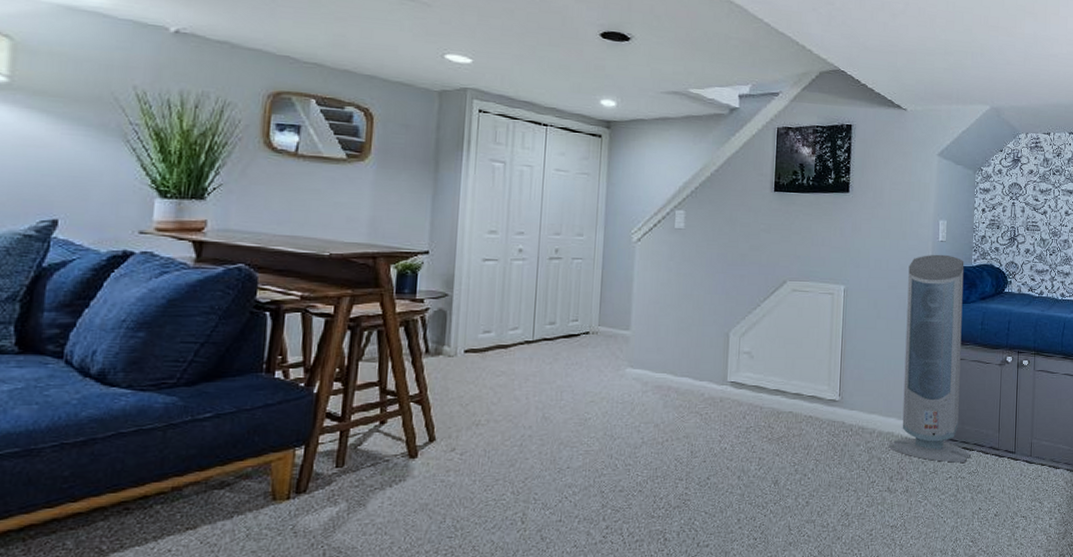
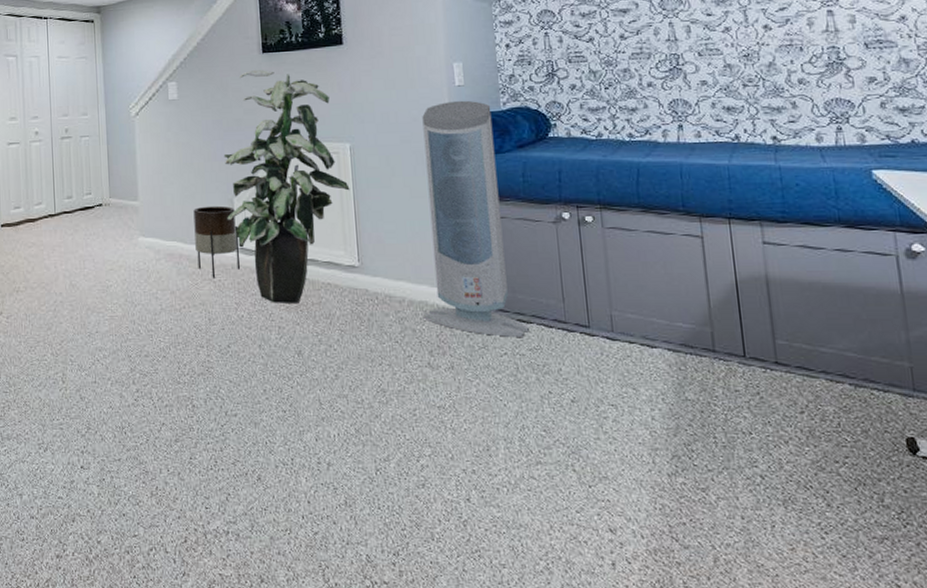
planter: none [685,339,730,411] -> present [193,205,240,278]
indoor plant: none [721,206,840,436] -> present [223,69,350,303]

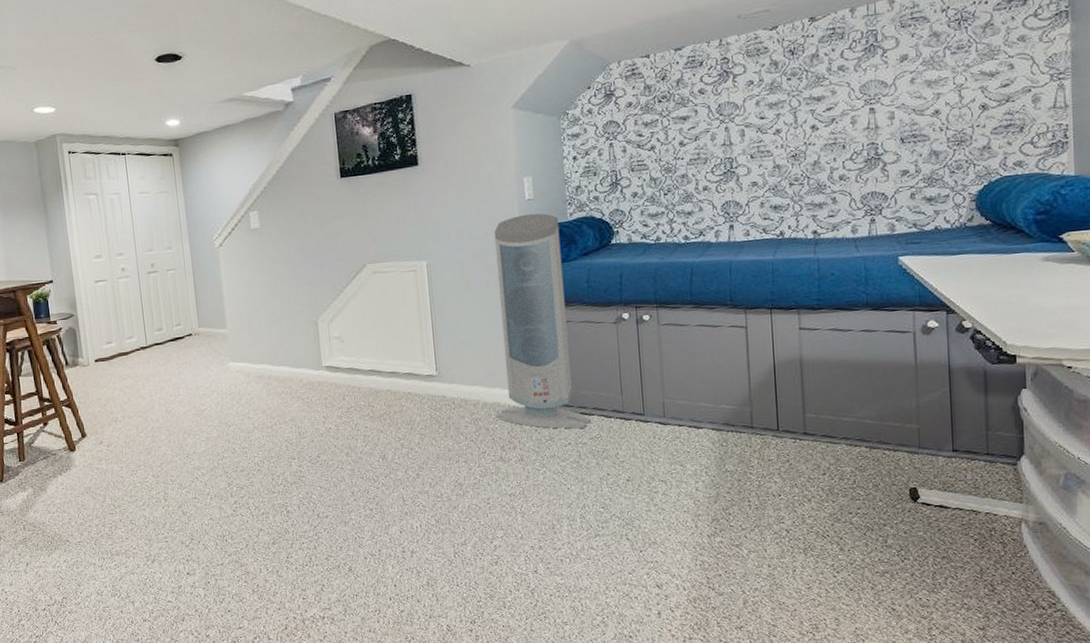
planter: present [193,205,240,278] -> none [280,328,326,396]
indoor plant: present [223,69,350,303] -> none [306,193,427,415]

